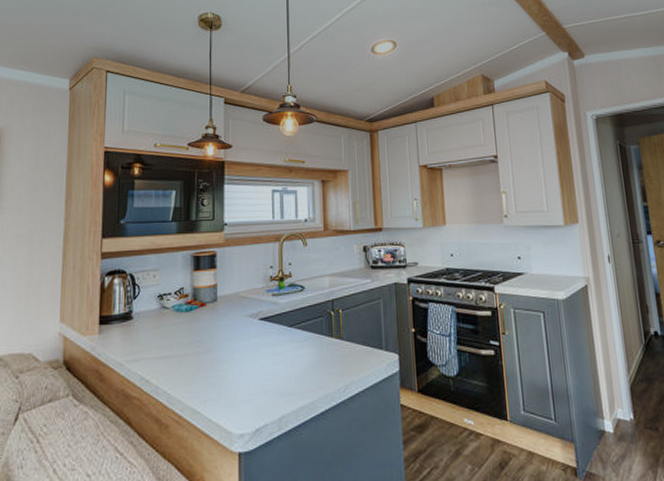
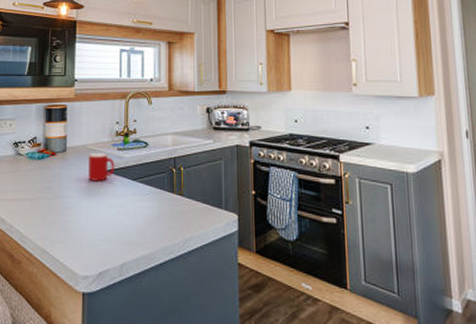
cup: none [242,299,270,331] -> present [88,152,115,181]

